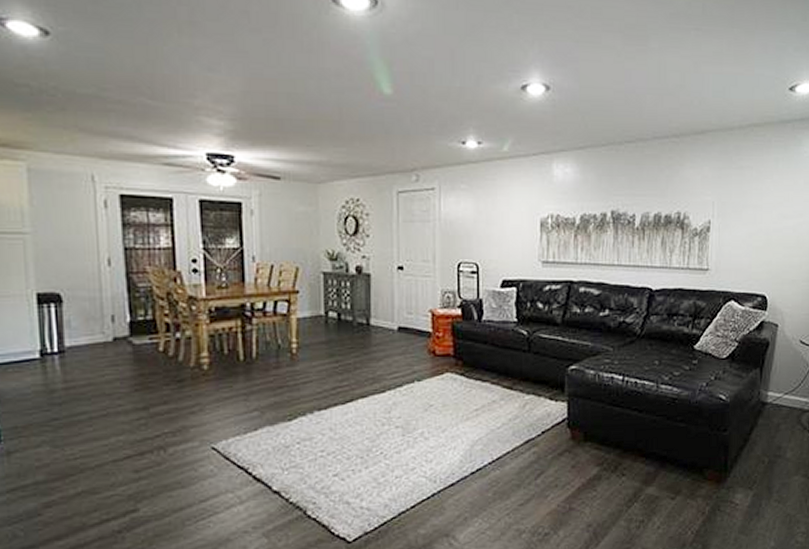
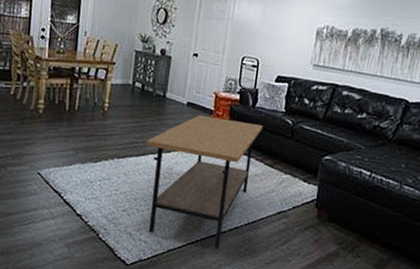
coffee table: none [352,340,494,501] -> present [145,115,263,250]

